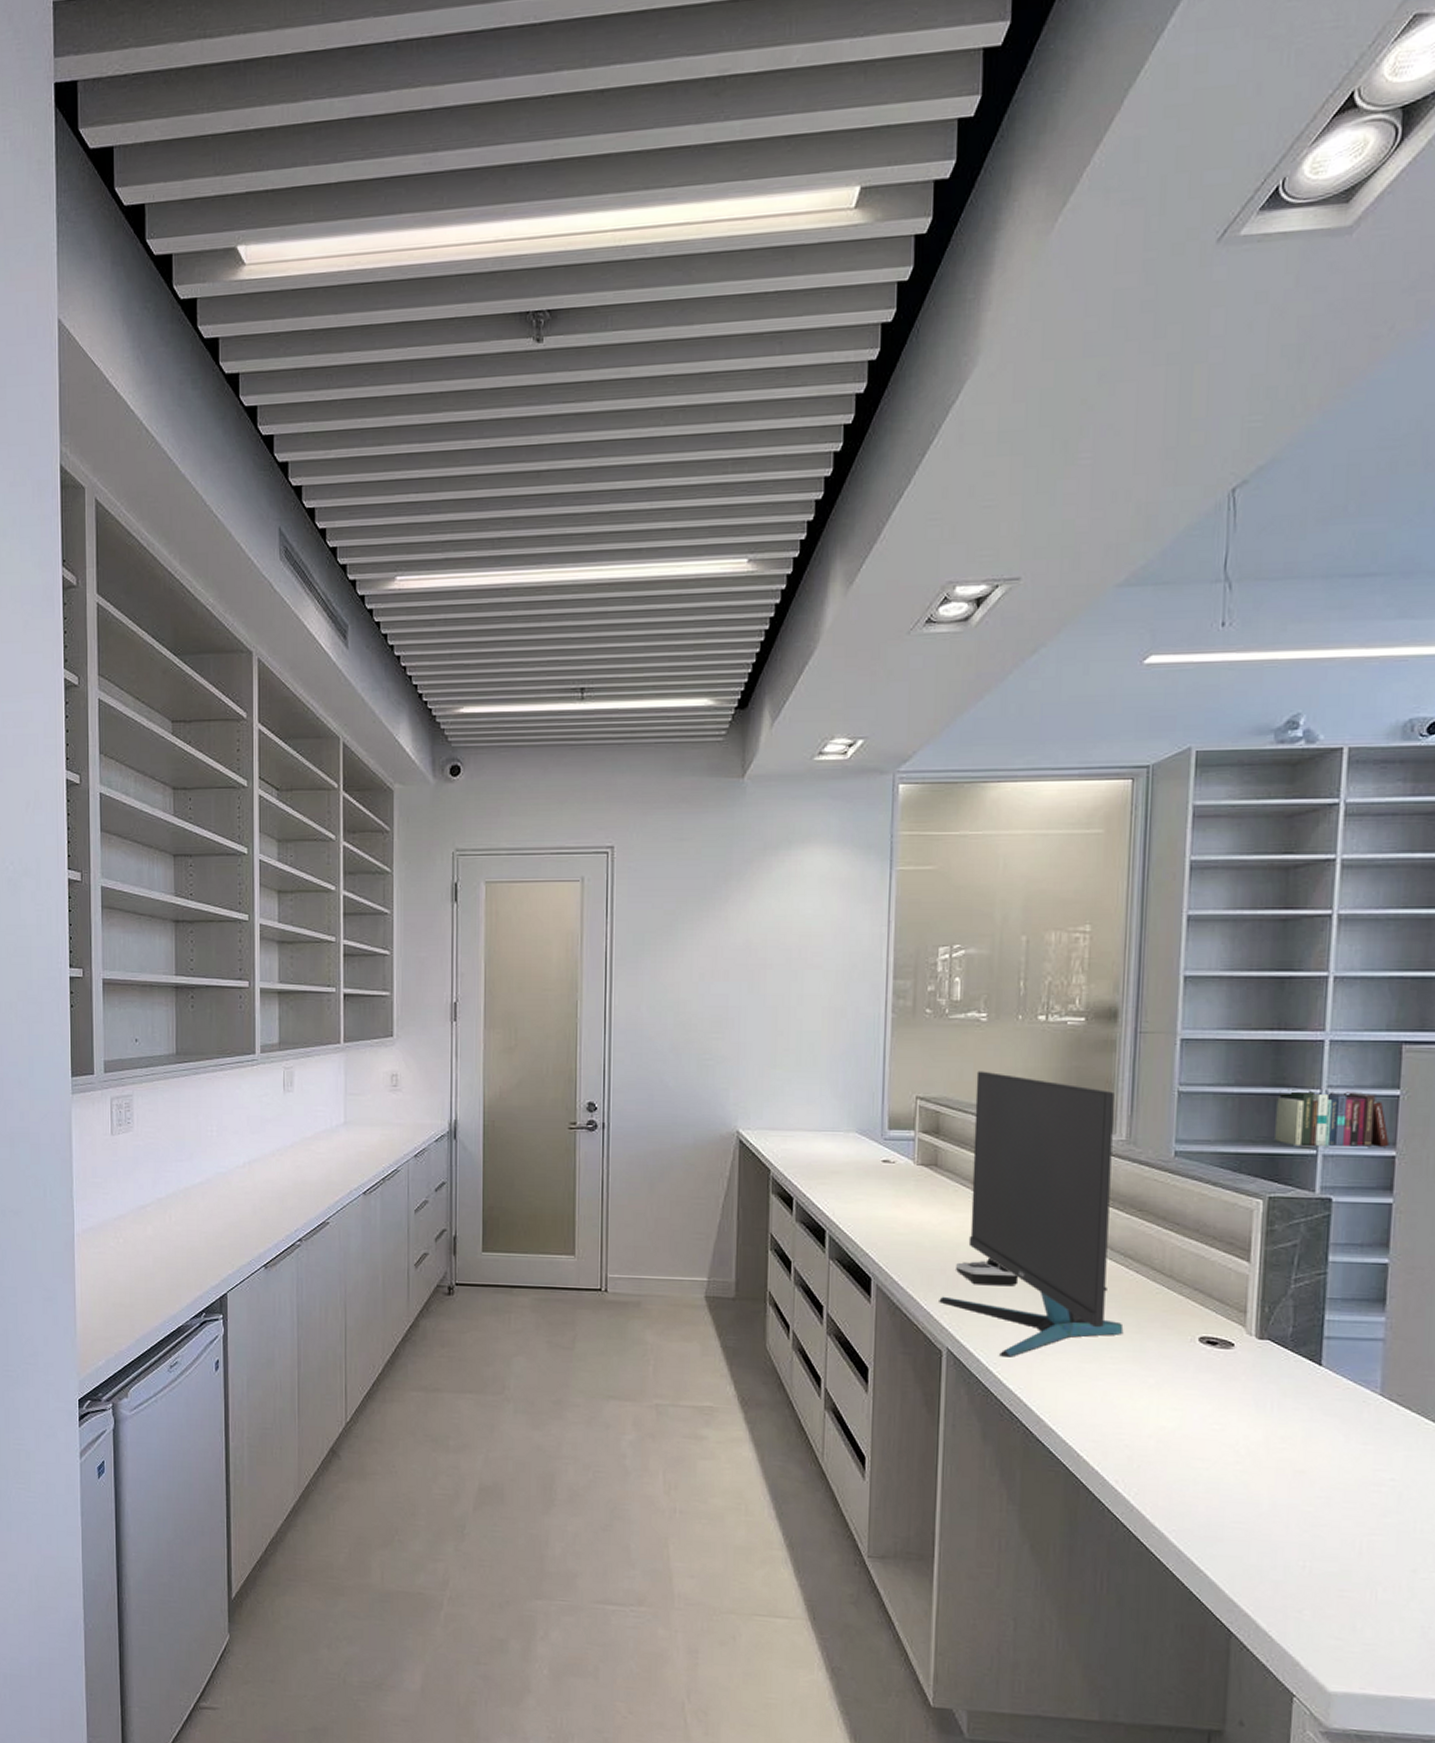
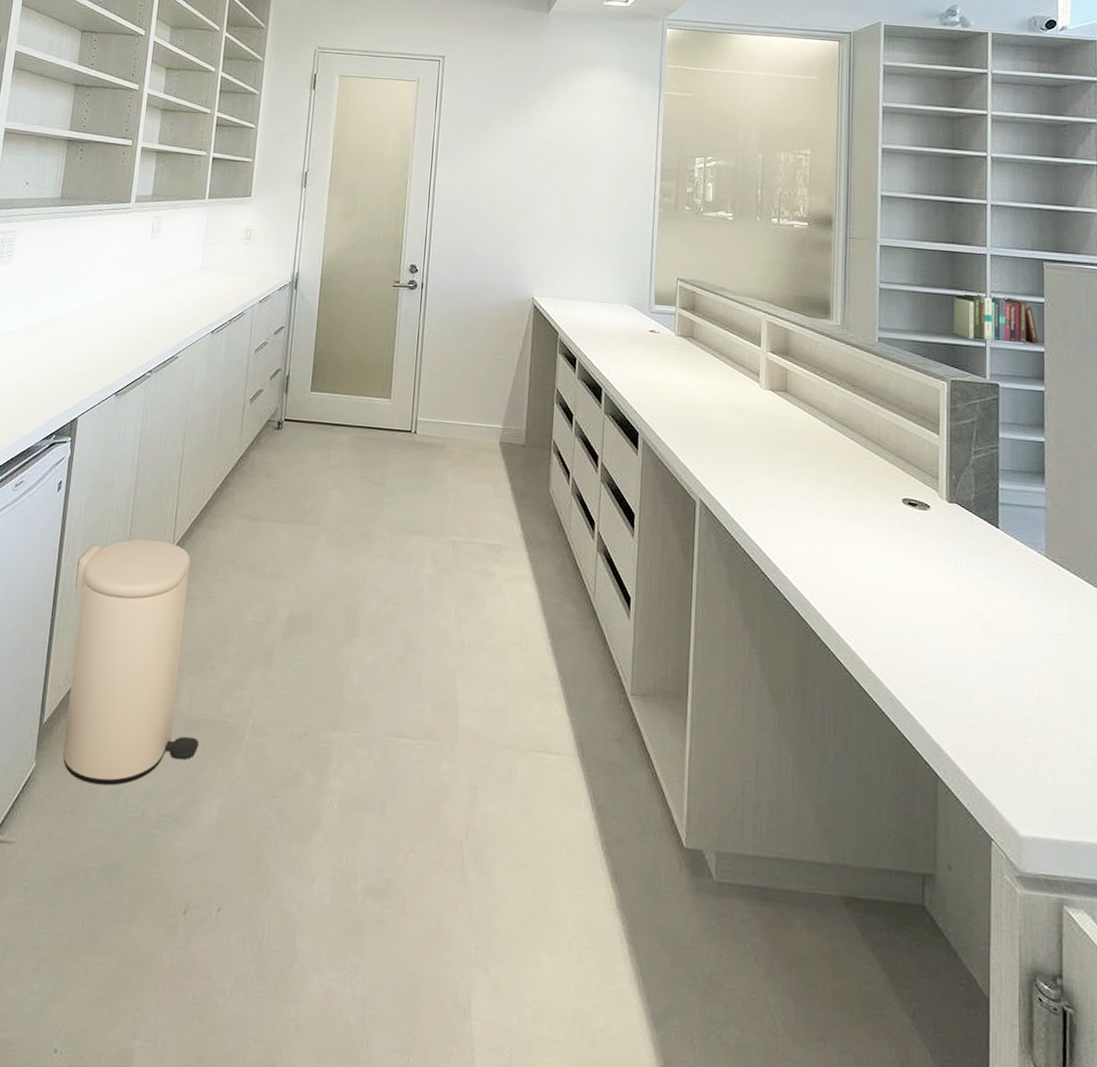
pedal bin: none [247,1415,395,1656] -> present [62,539,199,786]
computer monitor: present [939,1071,1124,1357] -> none [694,260,842,510]
telephone: present [956,1258,1019,1285] -> none [708,420,758,445]

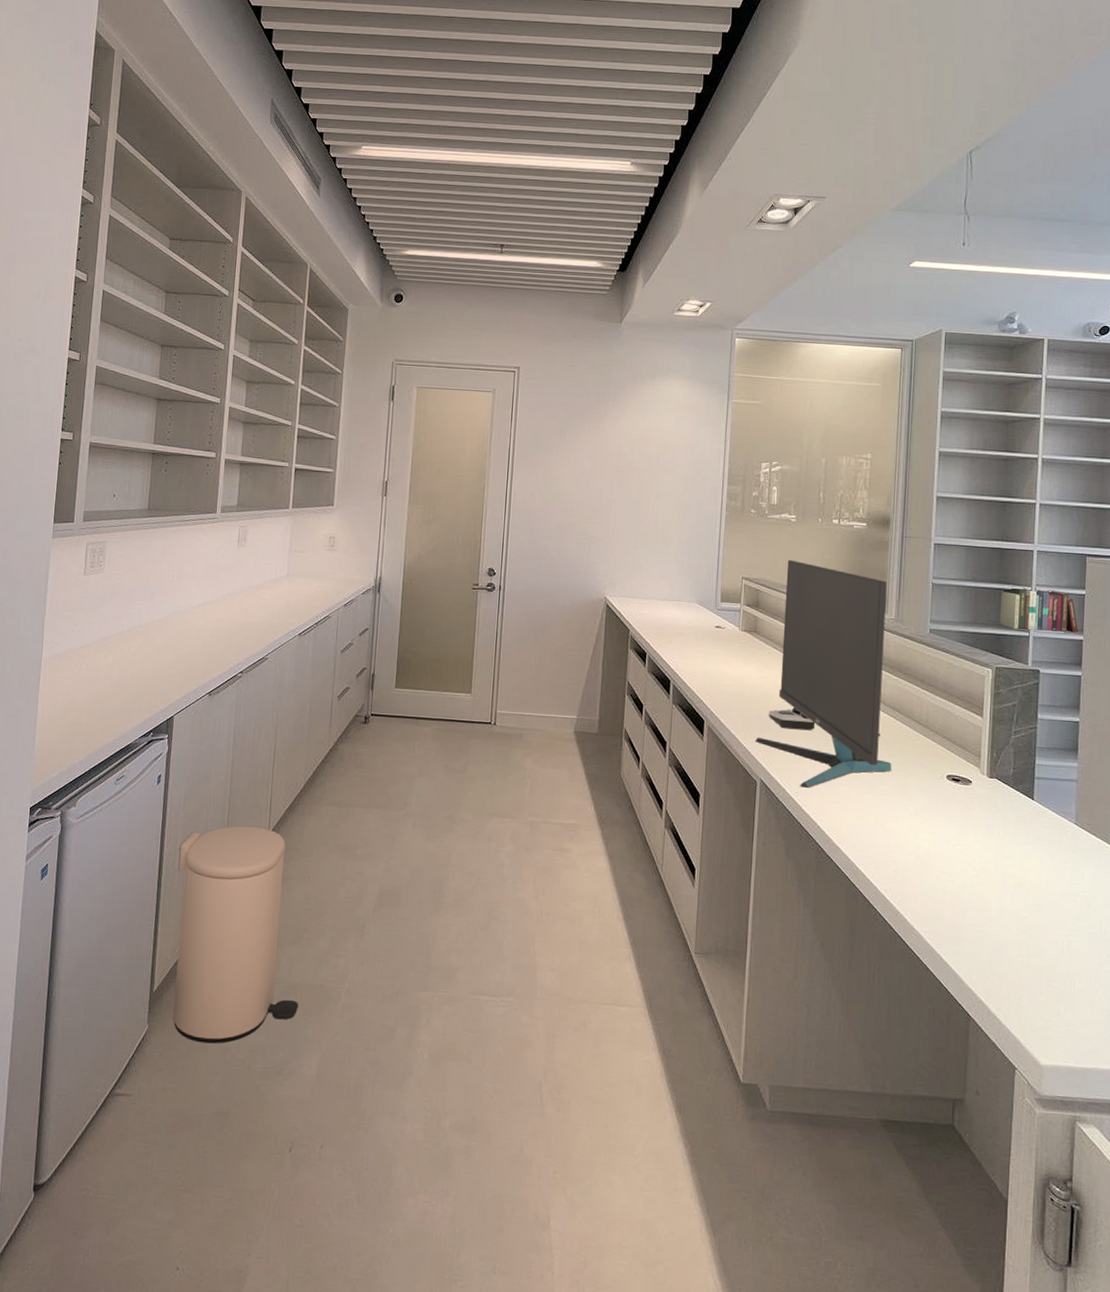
computer monitor: none [694,260,842,510] -> present [755,559,892,788]
telephone: none [708,420,758,445] -> present [769,708,816,730]

